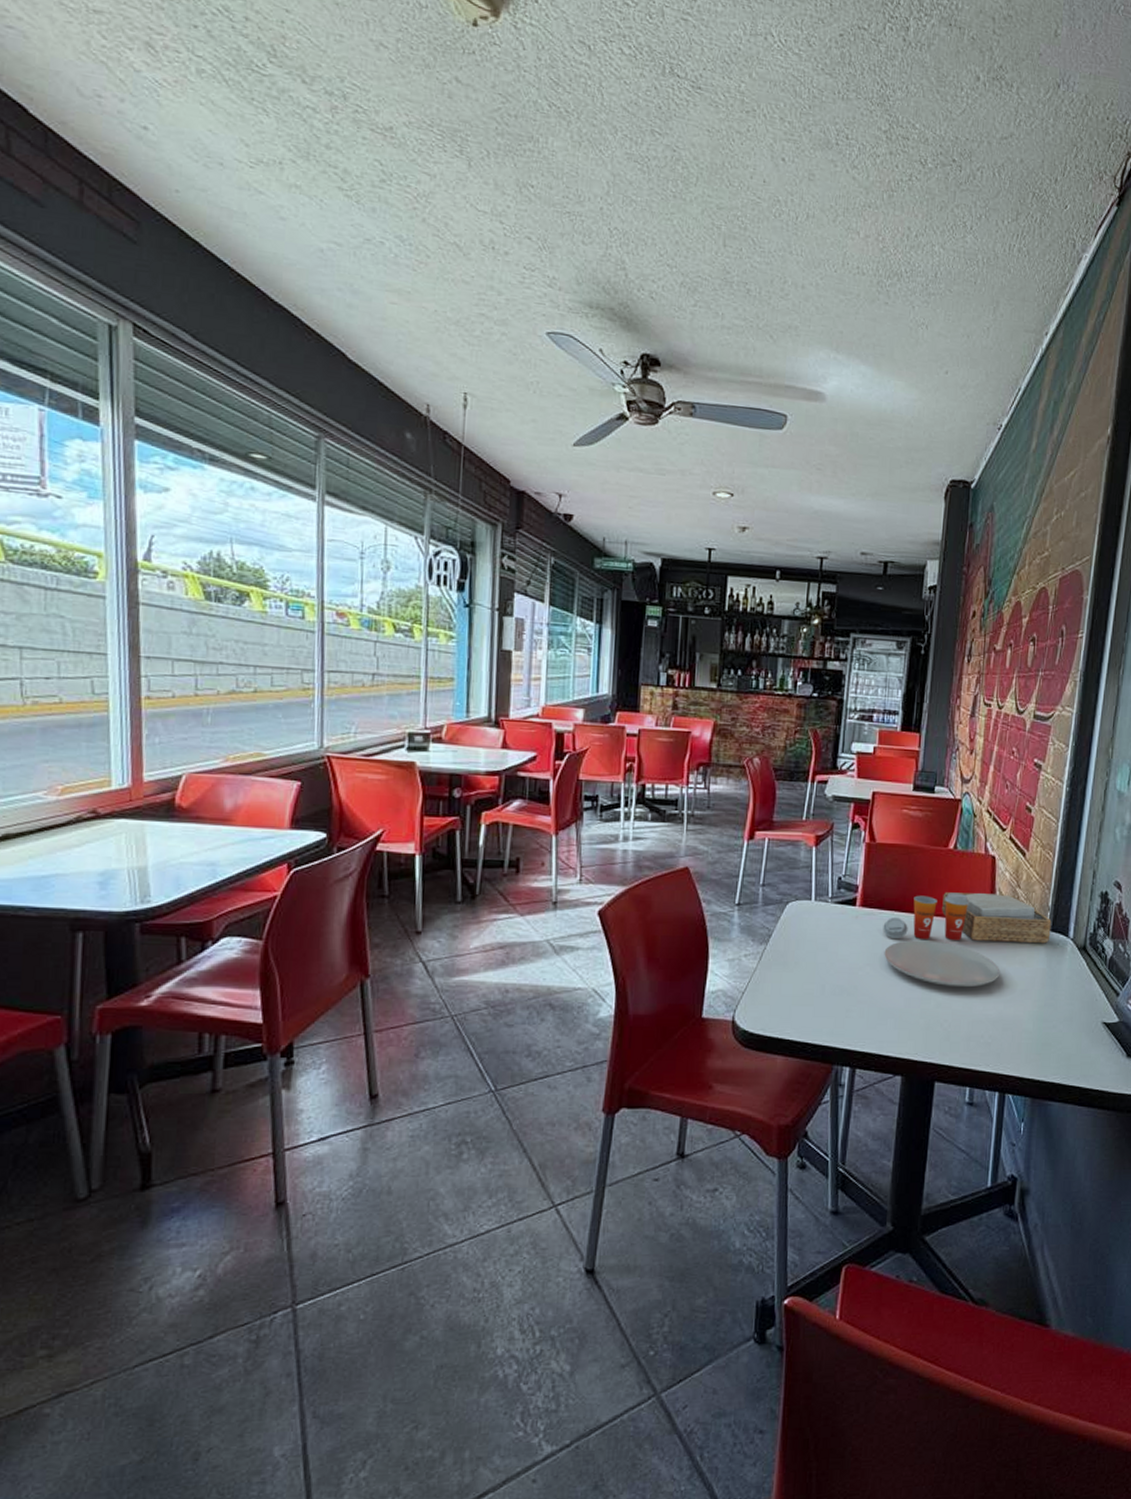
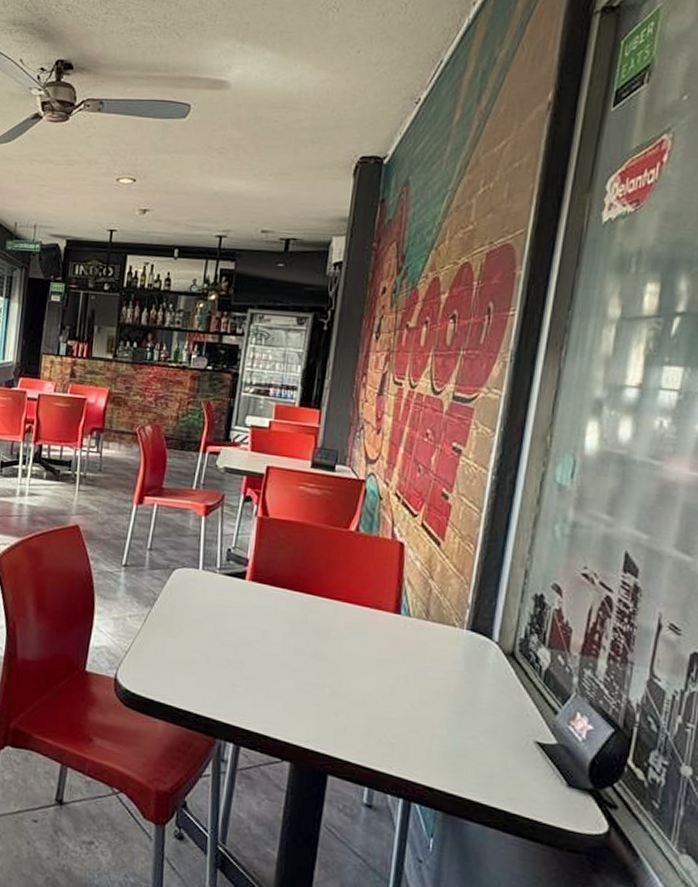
beverage cup: present [883,892,970,941] -> none [273,575,373,629]
plate: present [884,940,1000,988] -> none [274,620,408,681]
napkin holder: present [942,892,1052,944] -> none [340,575,471,644]

